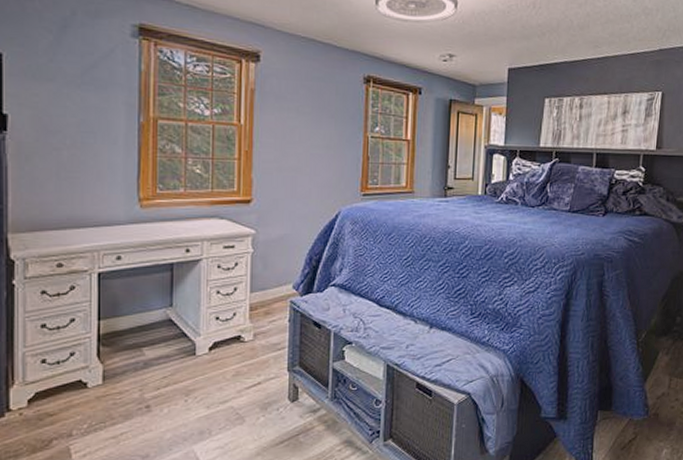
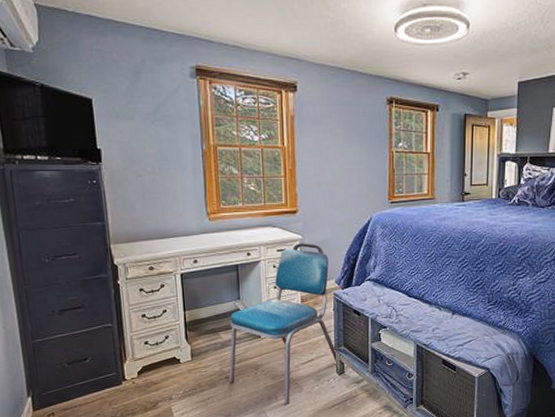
dining chair: none [151,239,292,442] -> present [229,243,338,406]

